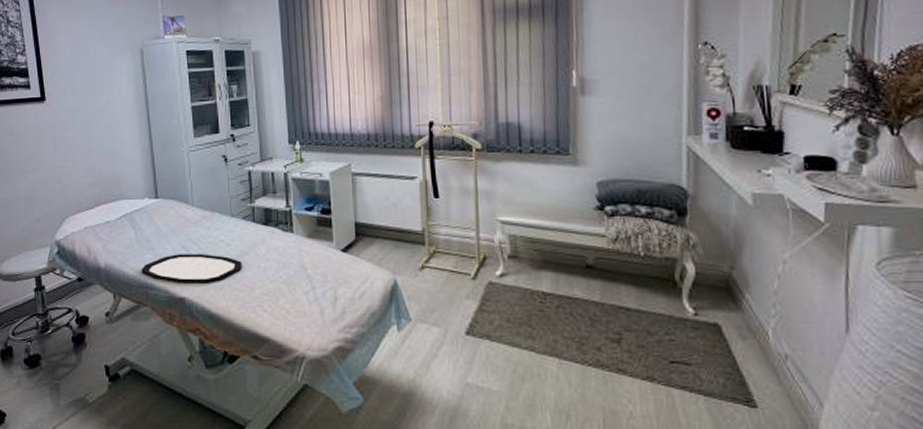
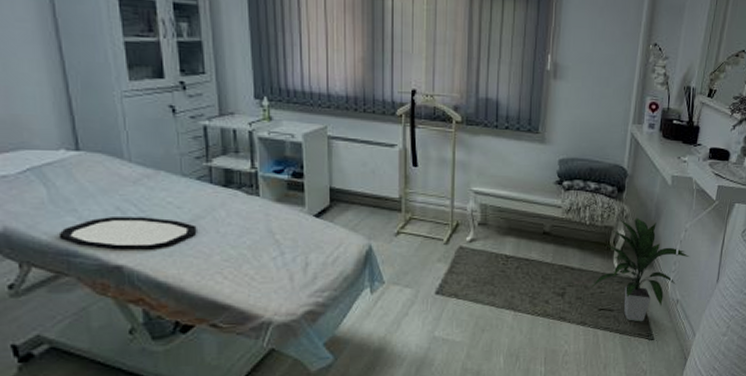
indoor plant: none [657,246,796,382] -> present [592,217,690,322]

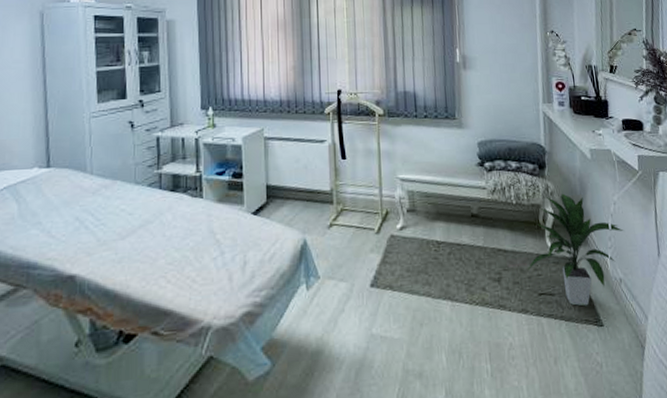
tray: present [58,217,197,250] -> none [22,225,145,260]

